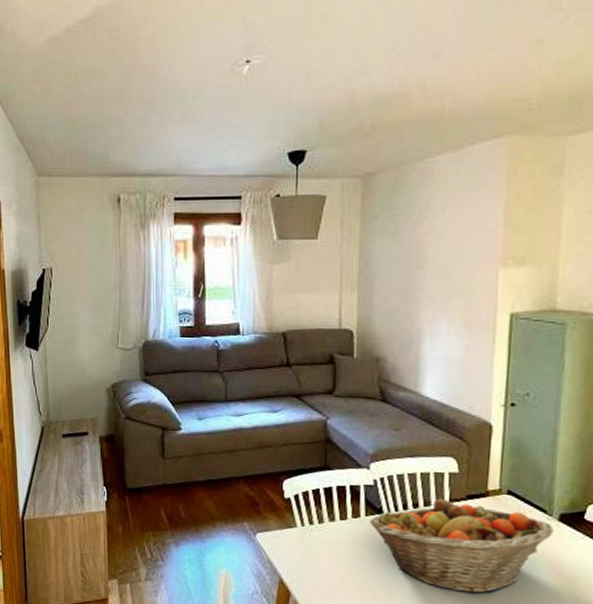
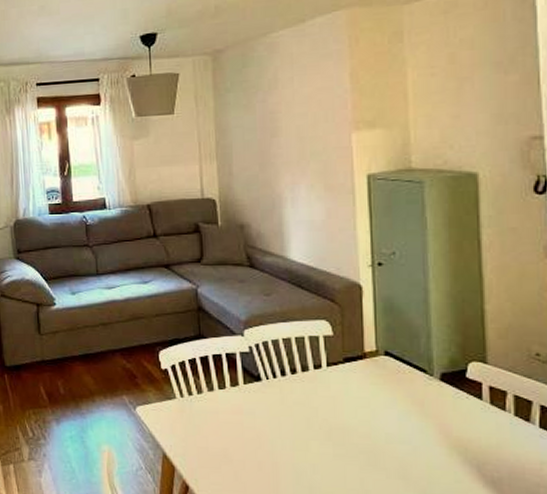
fruit basket: present [369,498,554,594] -> none [248,362,436,461]

